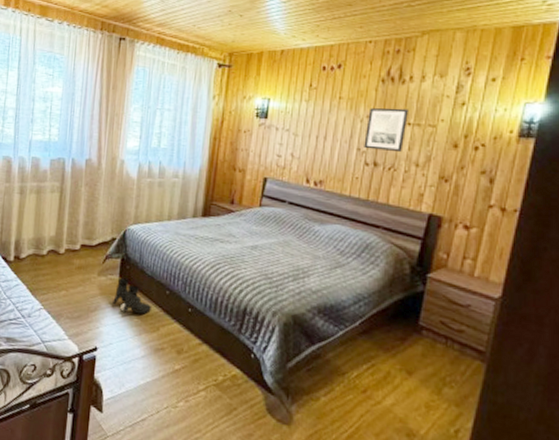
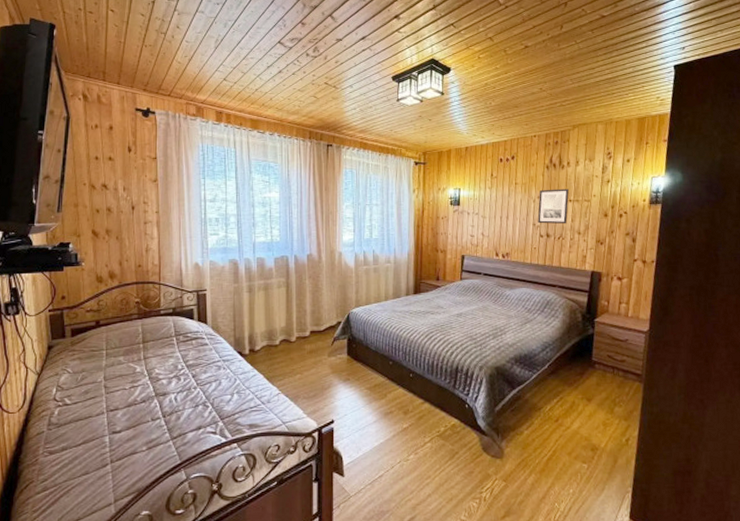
boots: present [113,278,151,314] -> none [344,356,378,387]

